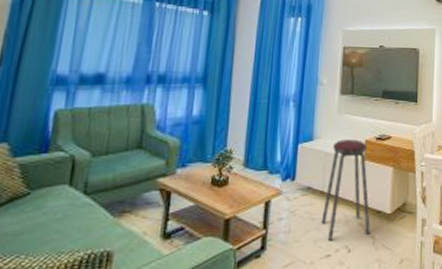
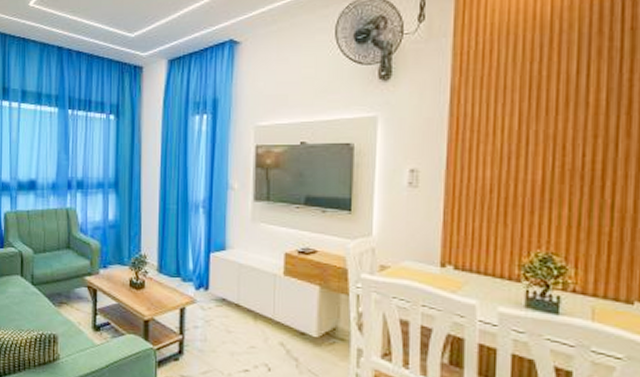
music stool: present [321,139,370,240] -> none [237,251,293,356]

